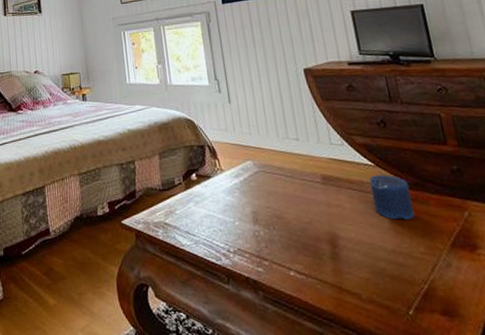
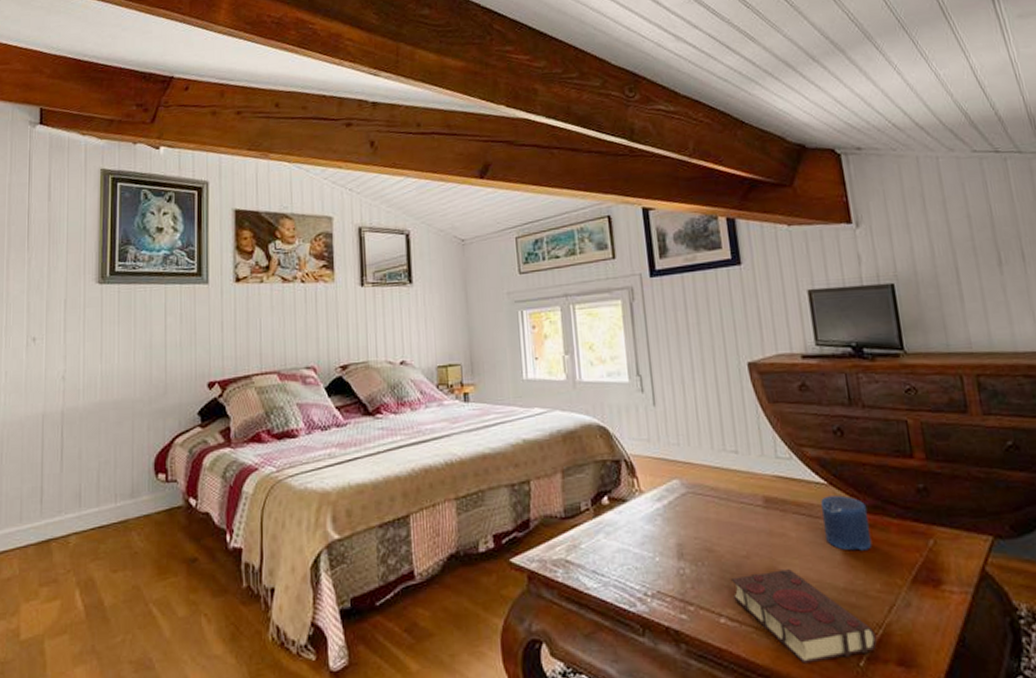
book: none [297,234,423,311] -> present [730,569,877,664]

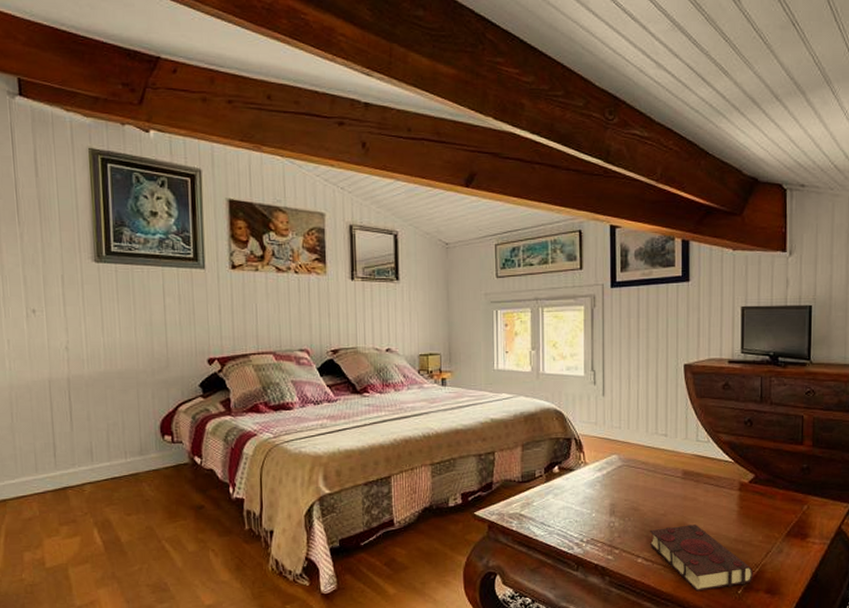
candle: present [821,495,872,551] -> none [727,471,762,512]

